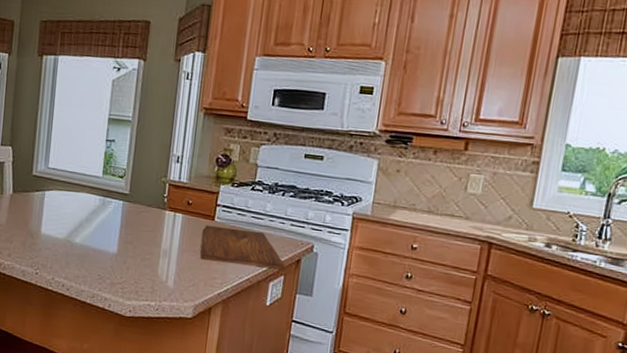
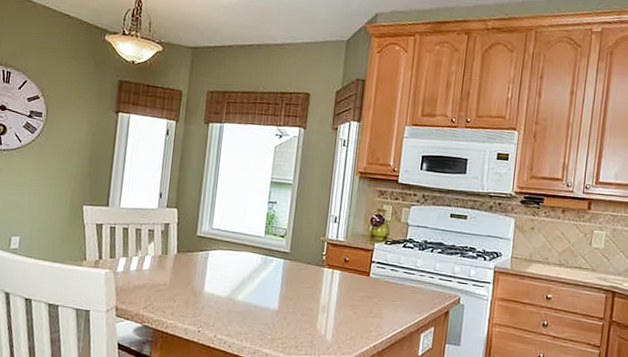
cutting board: present [199,225,285,269] -> none [356,280,435,321]

